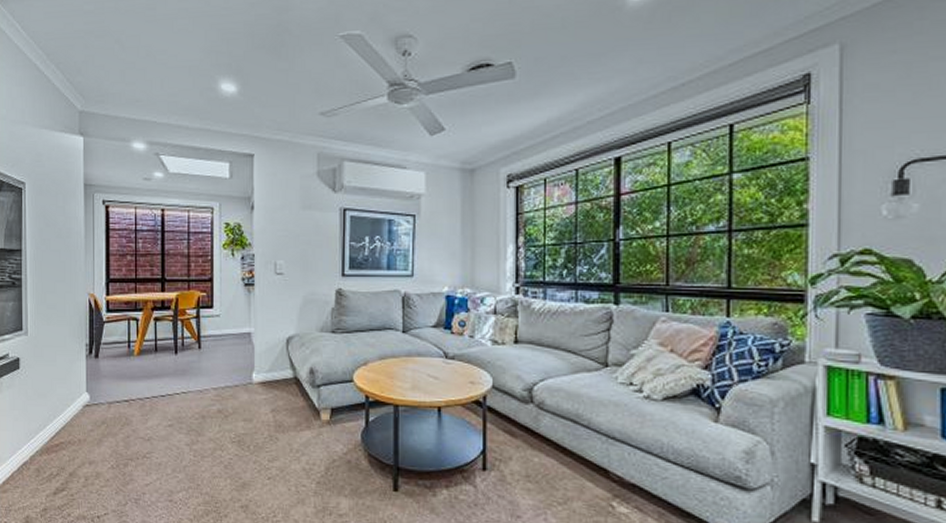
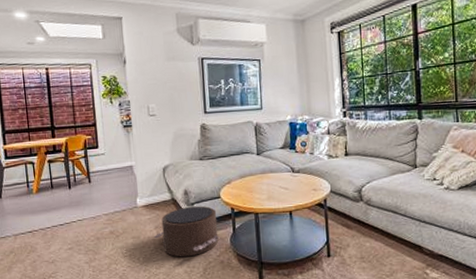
pouf: none [269,388,349,451] -> present [153,206,220,257]

